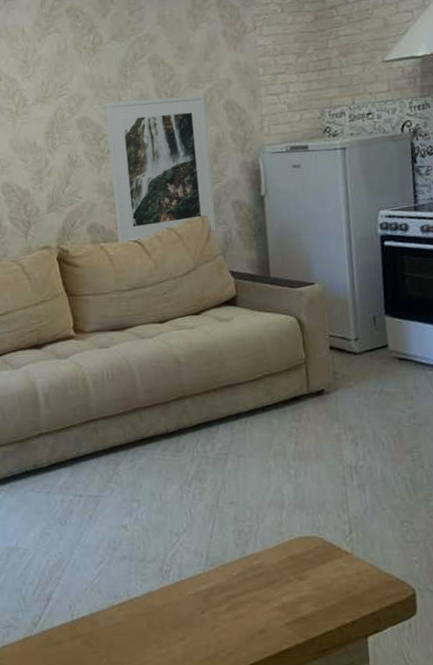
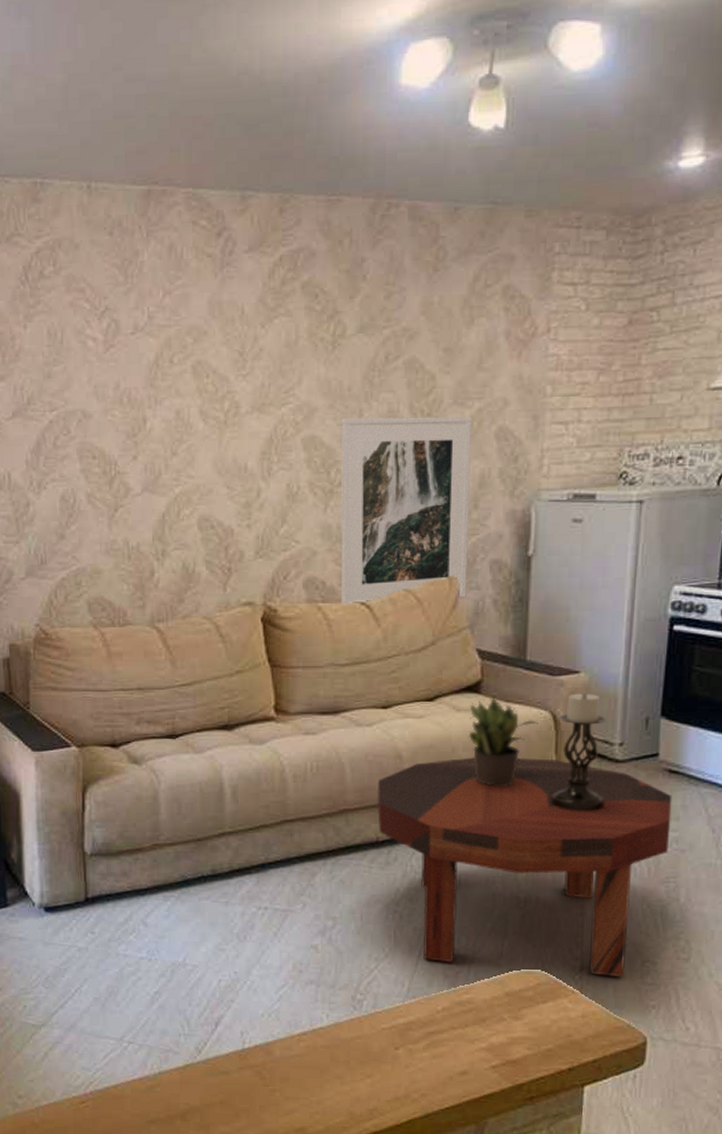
coffee table: none [162,355,408,538] -> present [377,757,673,978]
potted plant: none [230,307,287,380] -> present [468,696,538,786]
candle holder: none [303,299,351,397] -> present [550,692,607,812]

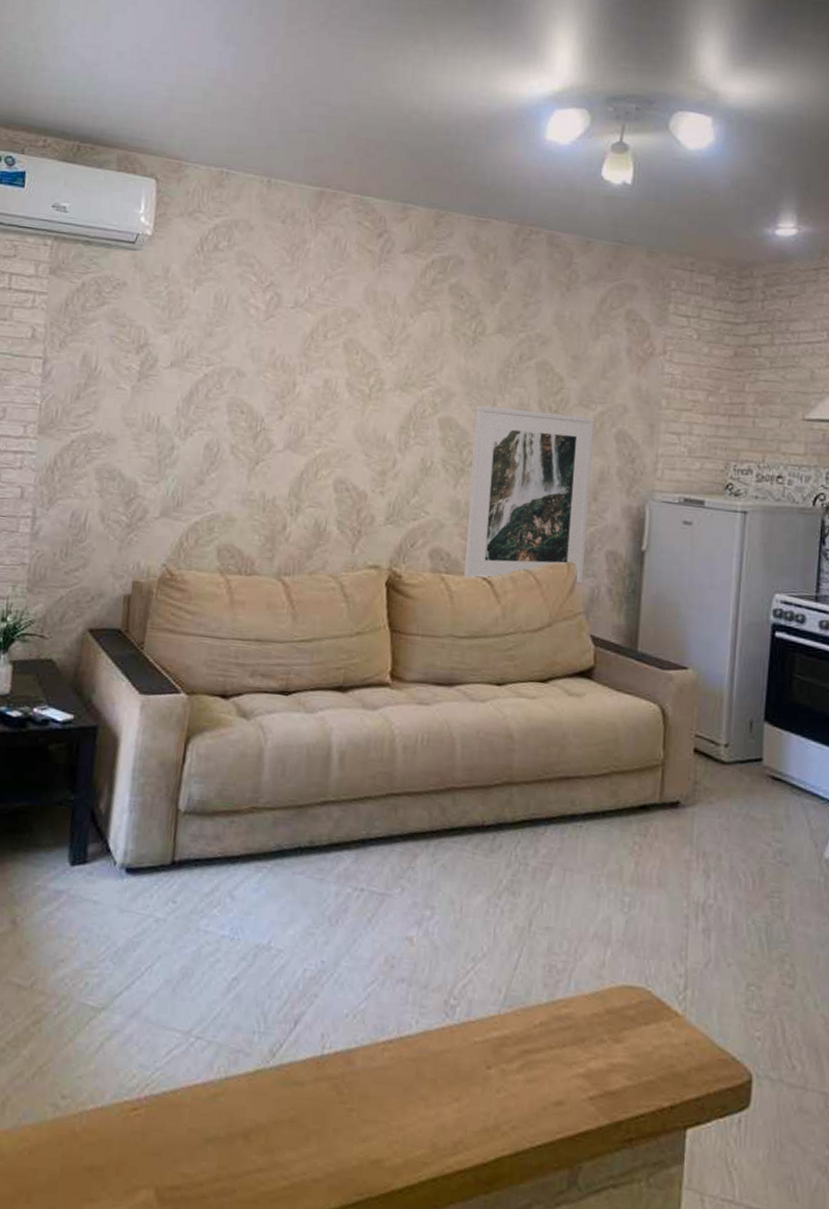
coffee table: present [377,757,673,978] -> none [485,744,776,1002]
potted plant: present [468,696,538,786] -> none [579,684,647,778]
candle holder: present [550,692,607,812] -> none [657,688,713,814]

